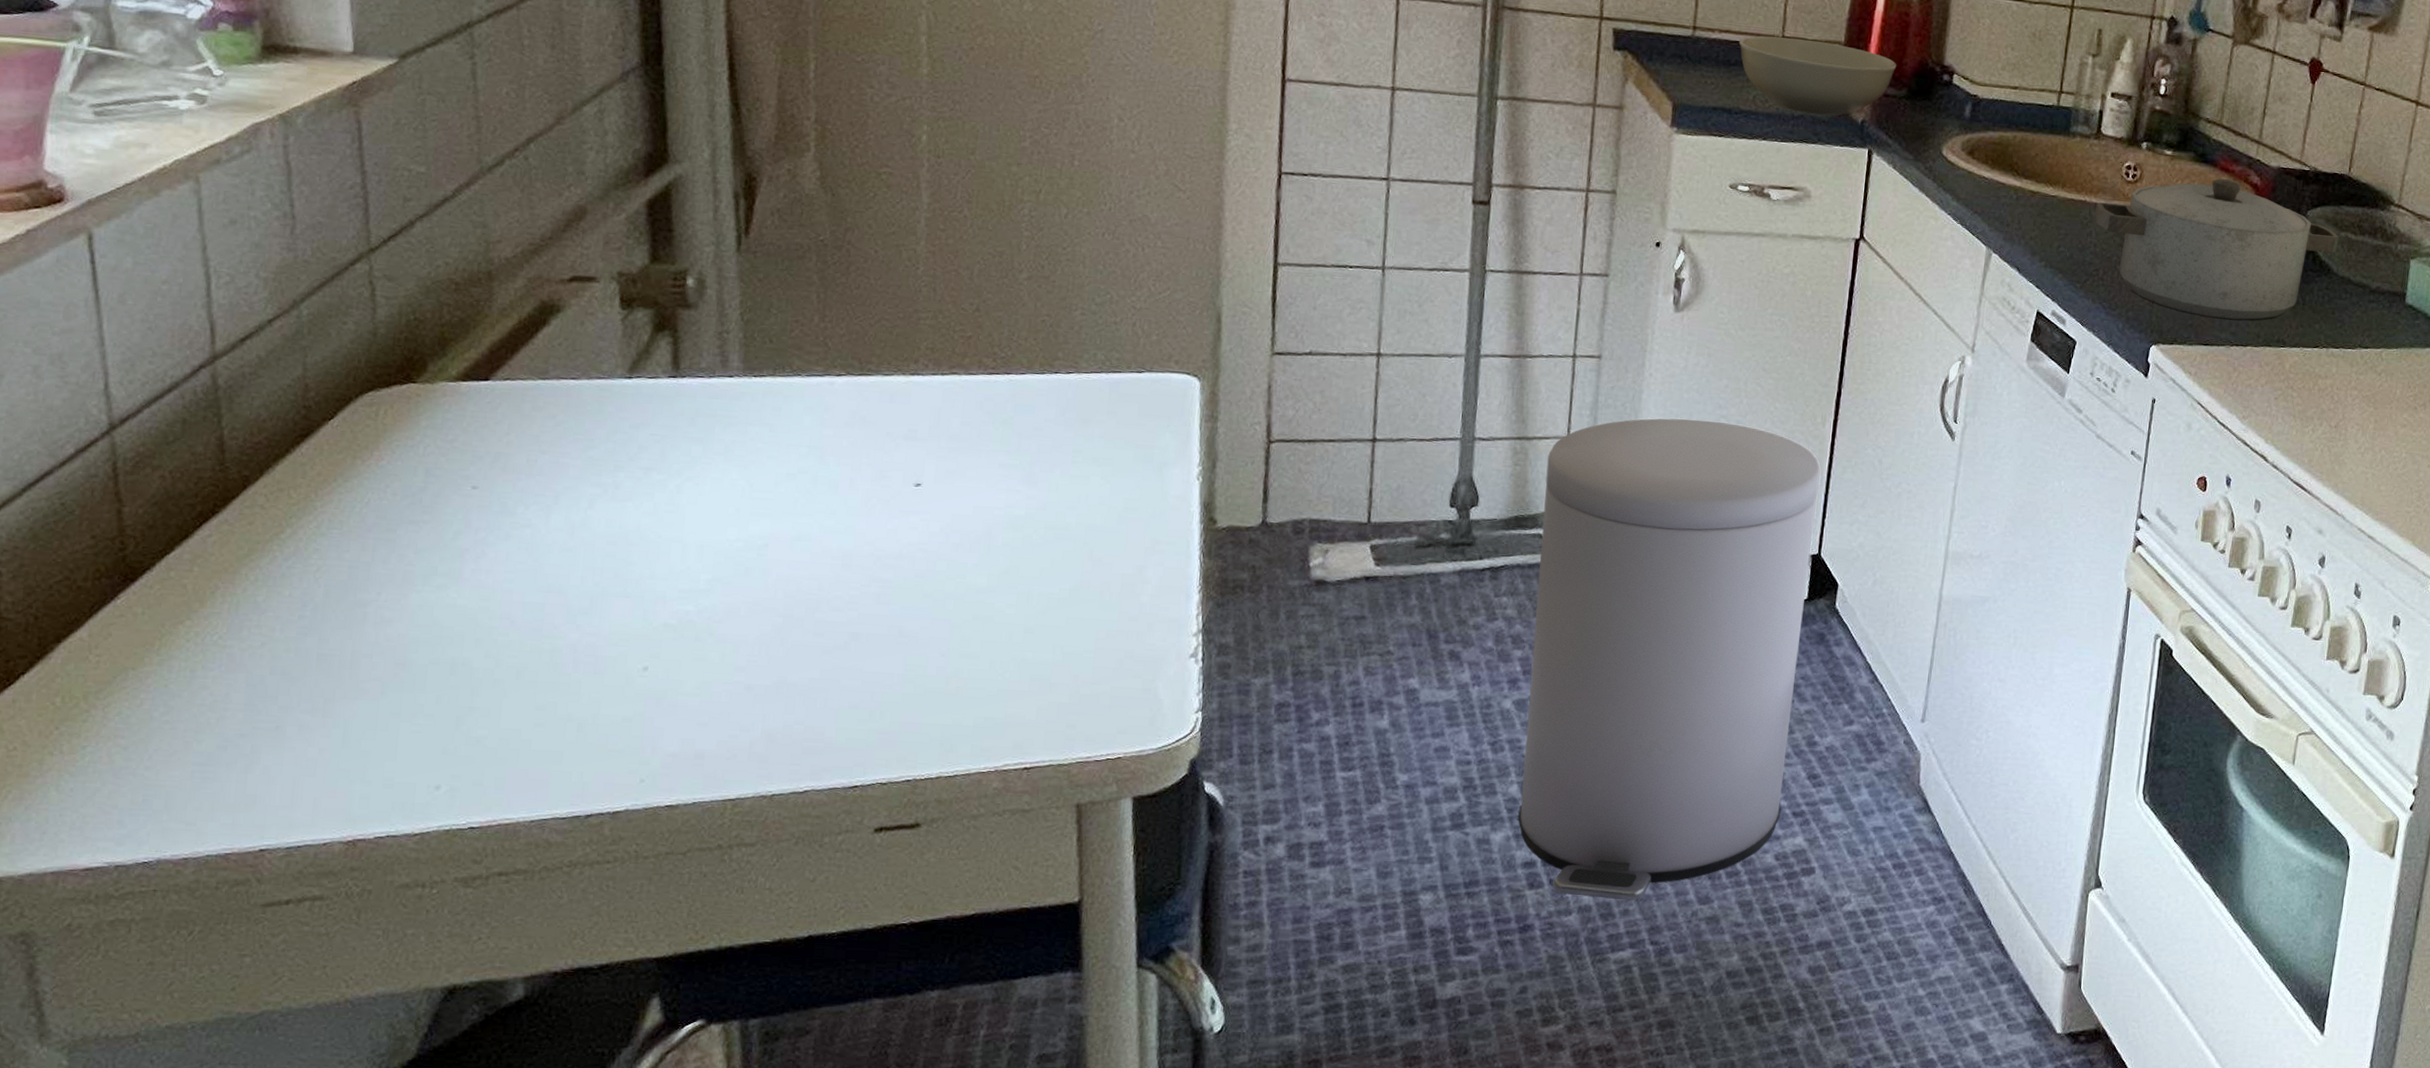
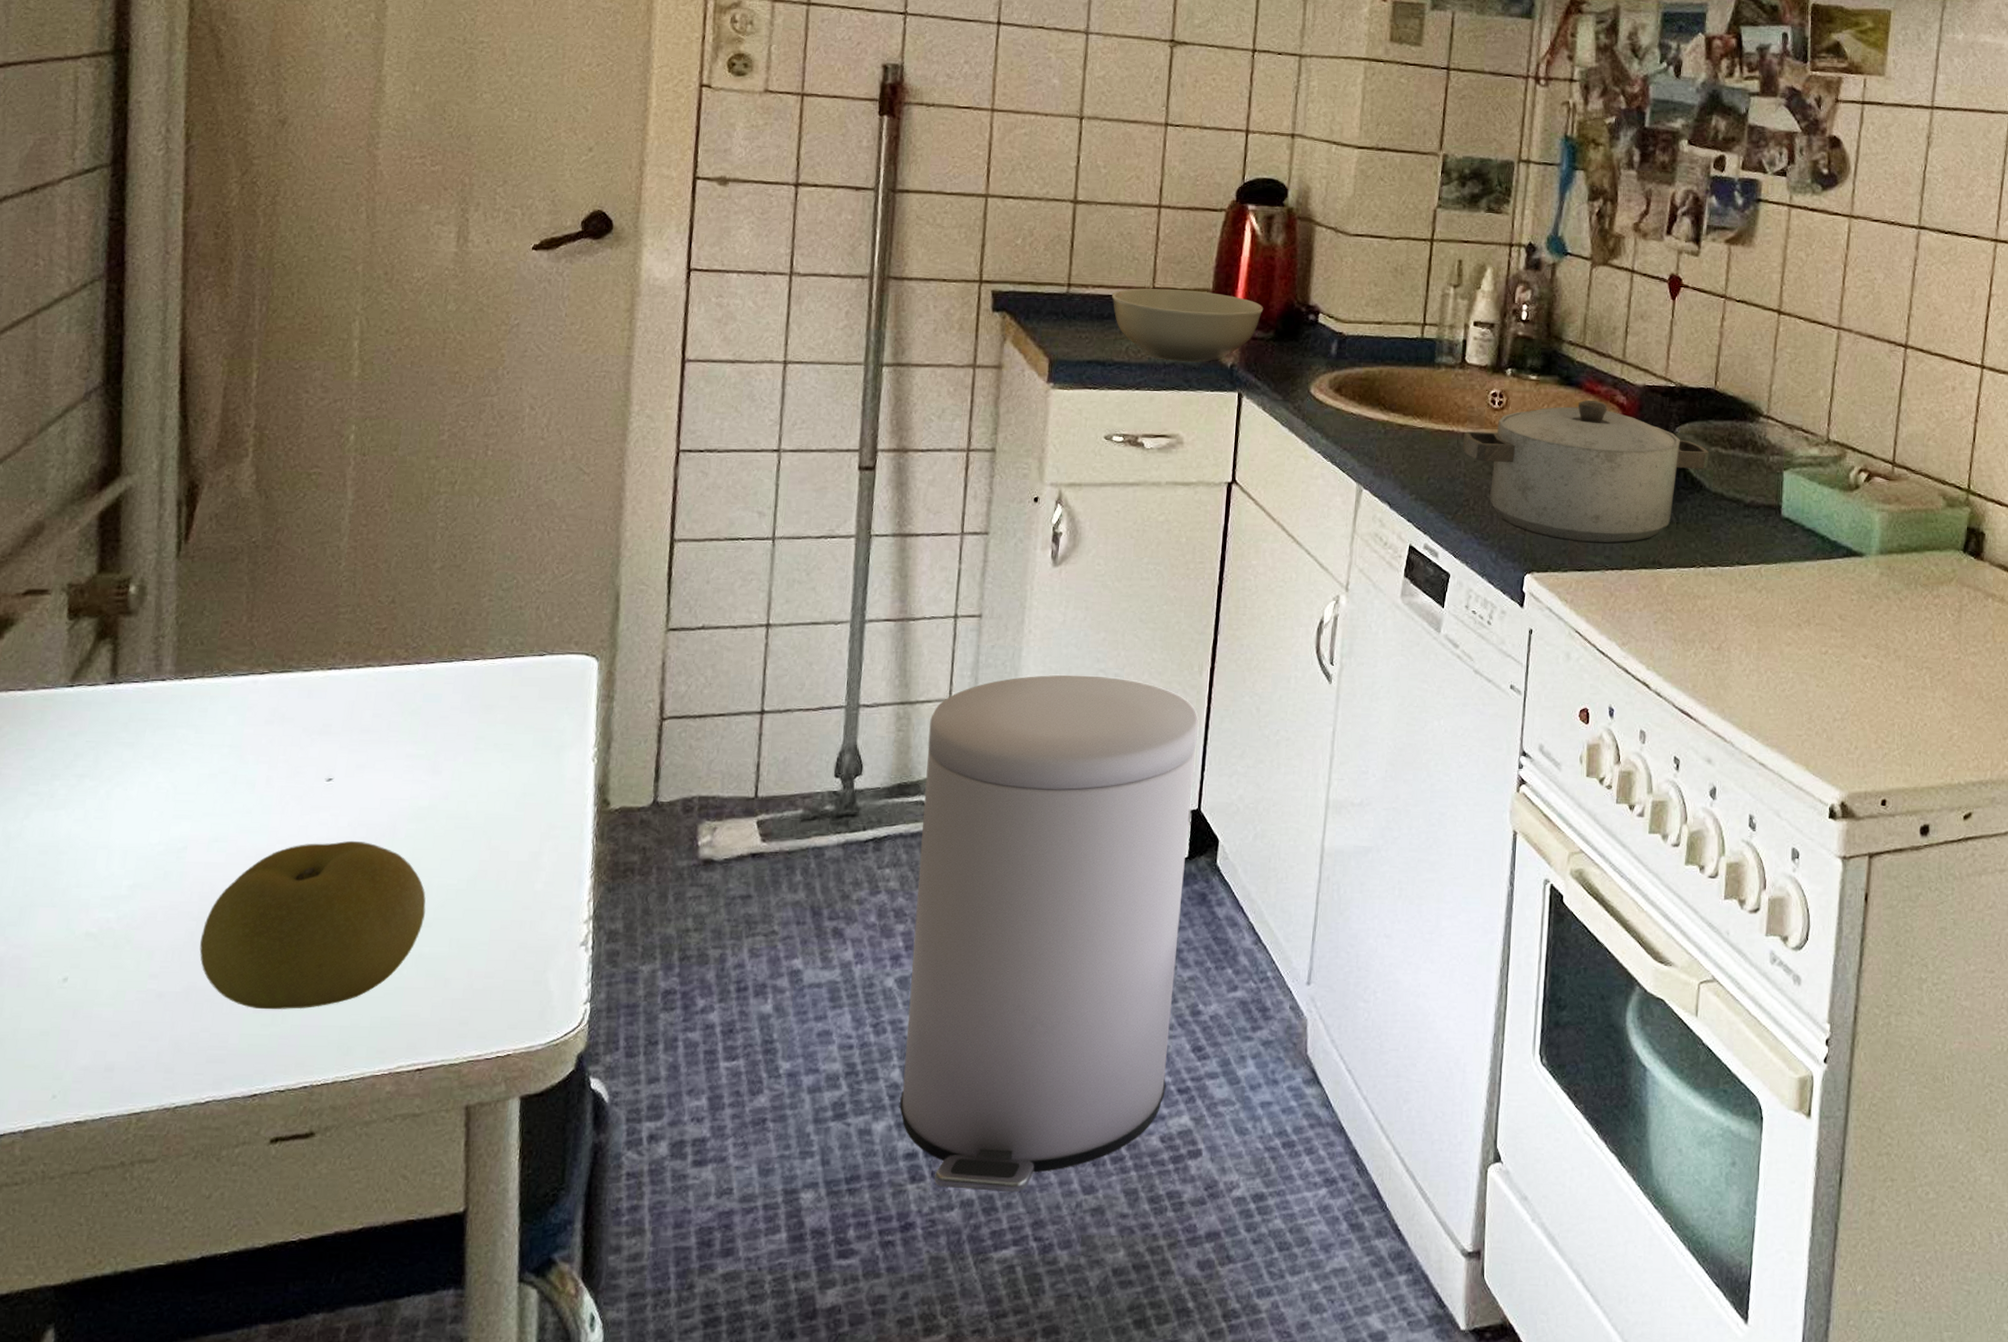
fruit: none [788,545,1027,706] -> present [199,840,426,1010]

